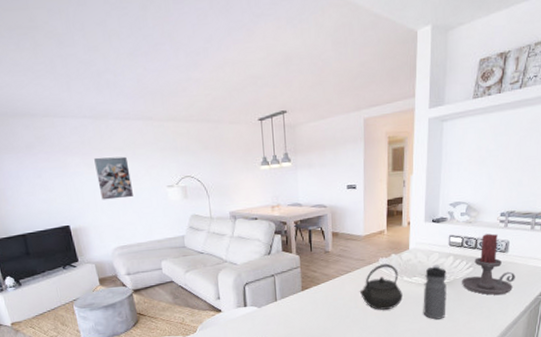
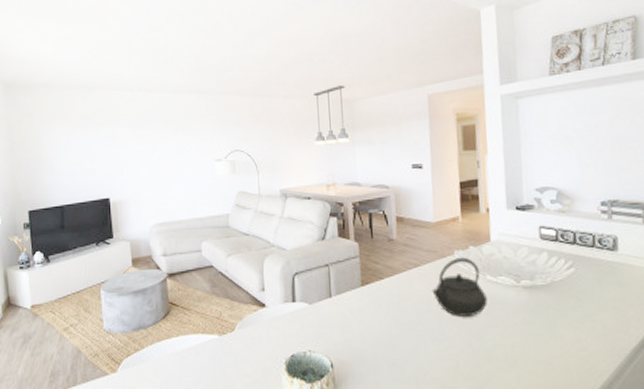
wall art: present [94,156,133,200] -> none [144,129,179,173]
water bottle: present [423,265,448,320] -> none [513,262,546,334]
candle holder: present [461,233,515,295] -> none [561,226,633,305]

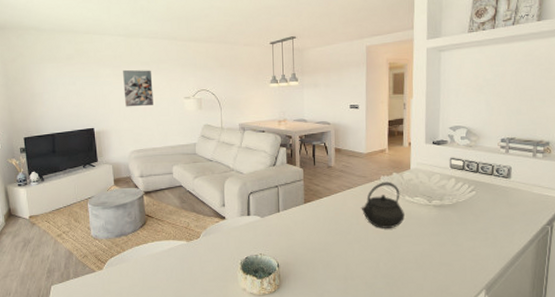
wall art: none [144,129,179,173] -> present [123,69,153,107]

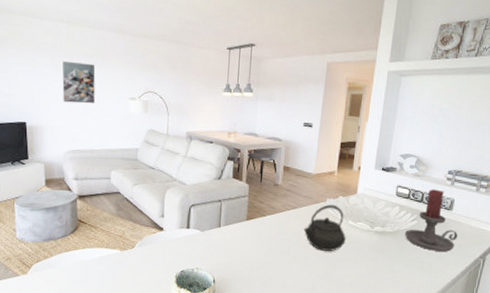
candle holder: none [464,158,520,221] -> present [404,189,458,252]

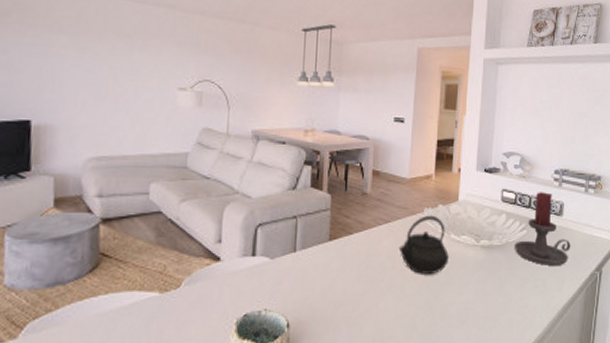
wall art: present [62,60,96,104] -> none [86,40,134,96]

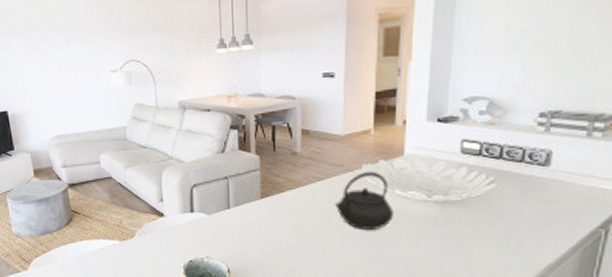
candle holder: present [514,192,571,266] -> none [478,139,561,222]

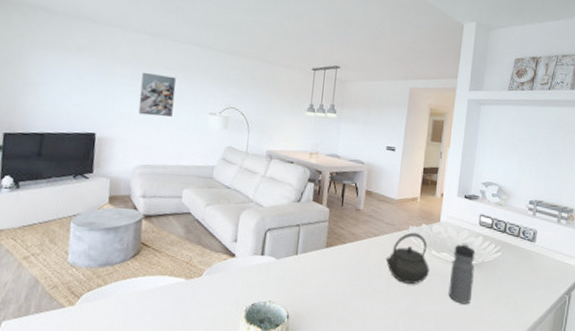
wall art: none [36,38,74,85] -> present [138,72,176,117]
water bottle: none [421,177,458,248] -> present [448,243,475,304]

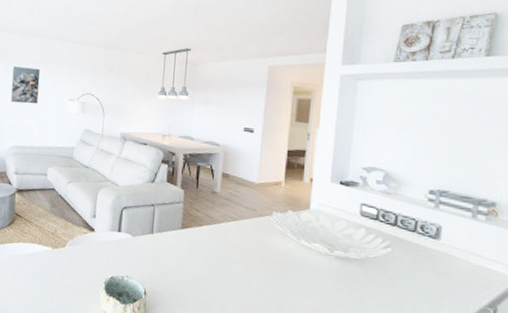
kettle: present [385,232,429,284] -> none [246,218,298,275]
water bottle: present [448,243,475,304] -> none [323,234,357,304]

